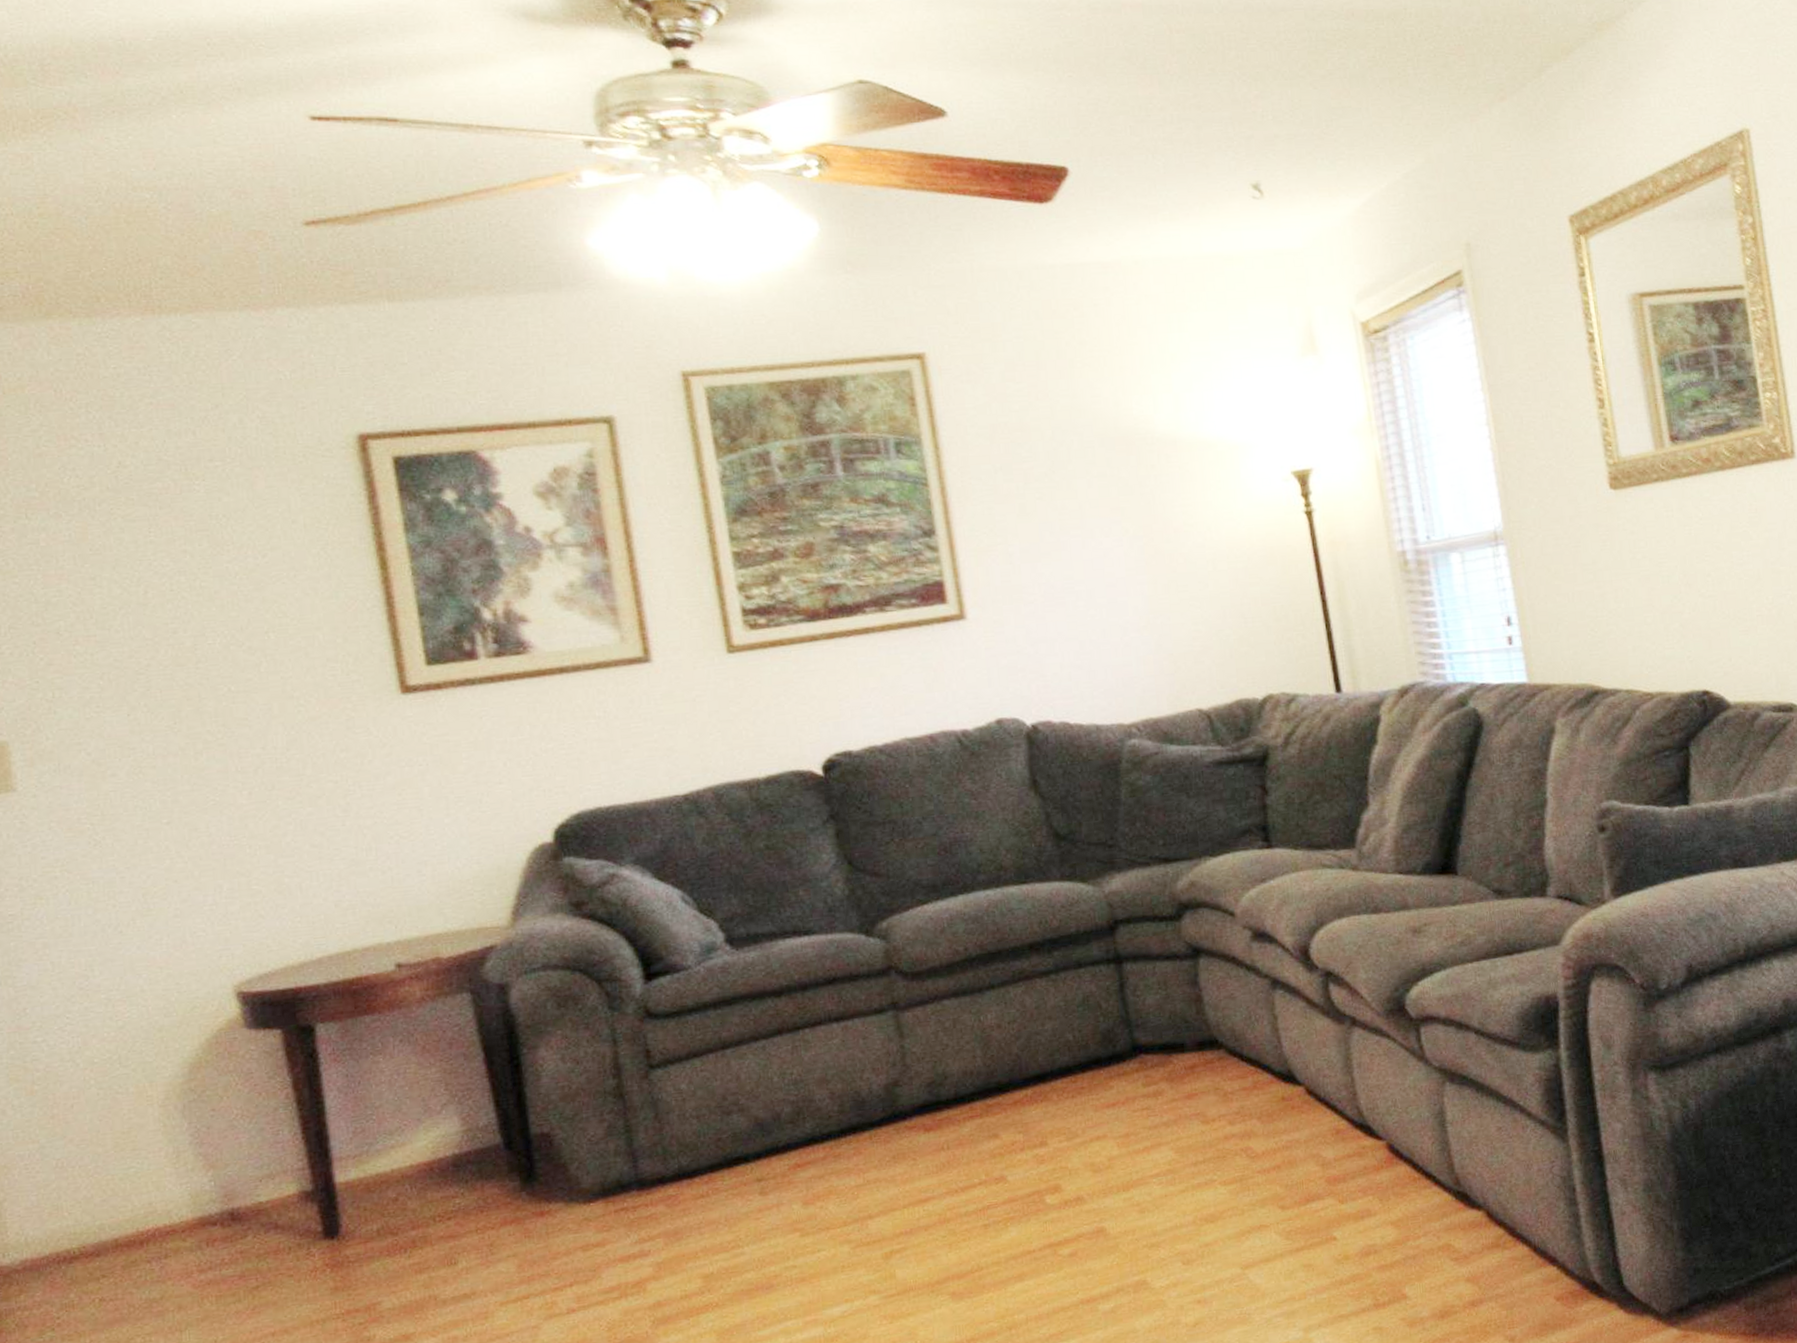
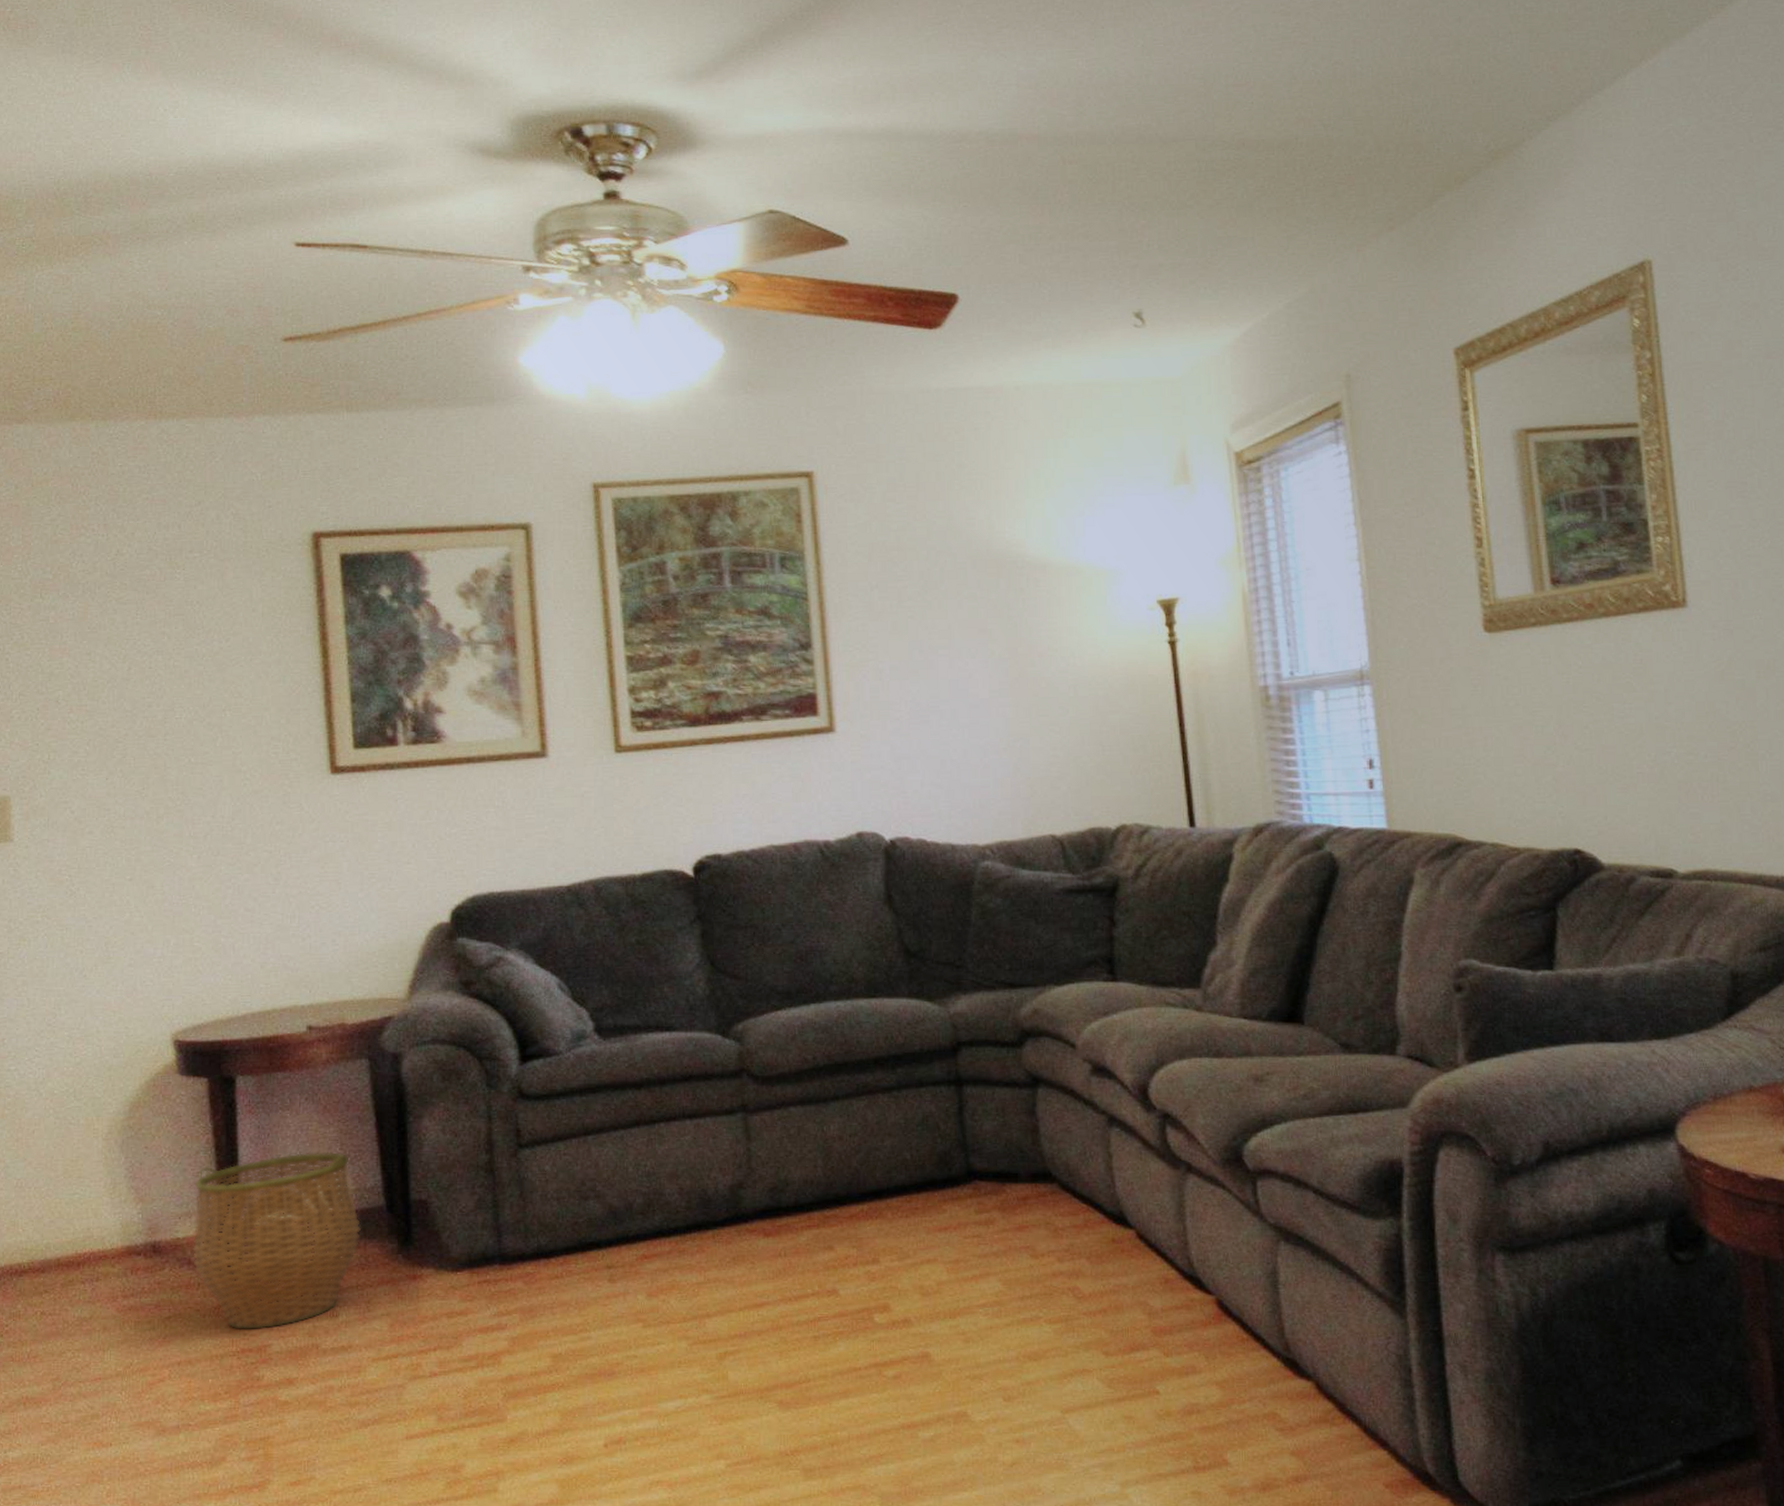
basket: none [275,1094,476,1291] -> present [193,1152,361,1329]

